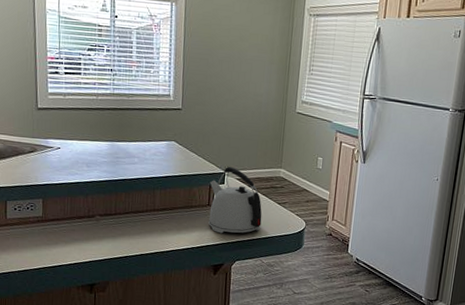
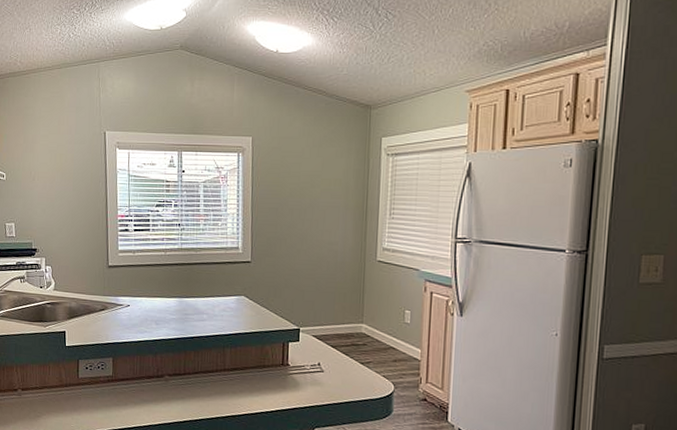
kettle: present [208,166,262,234] -> none [283,321,343,397]

